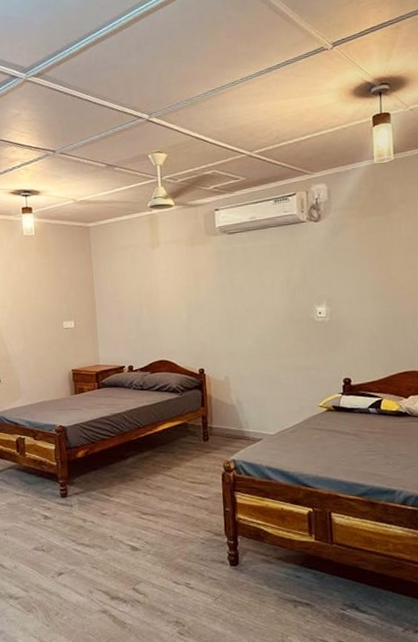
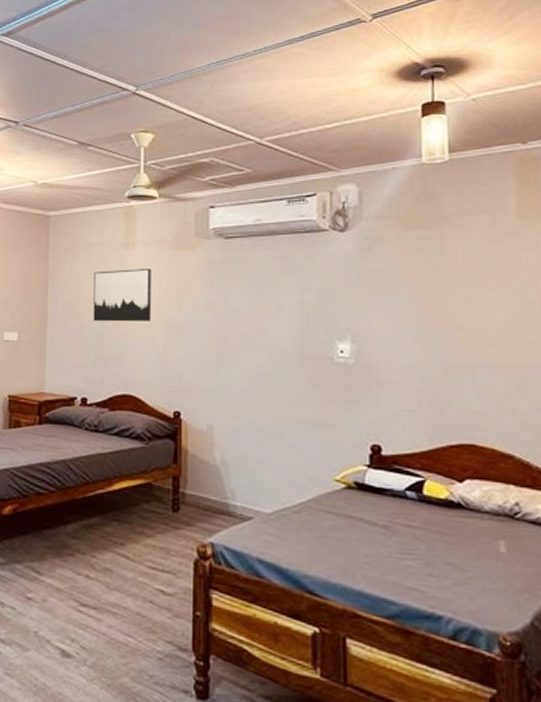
wall art: none [129,263,176,307] -> present [93,269,151,322]

